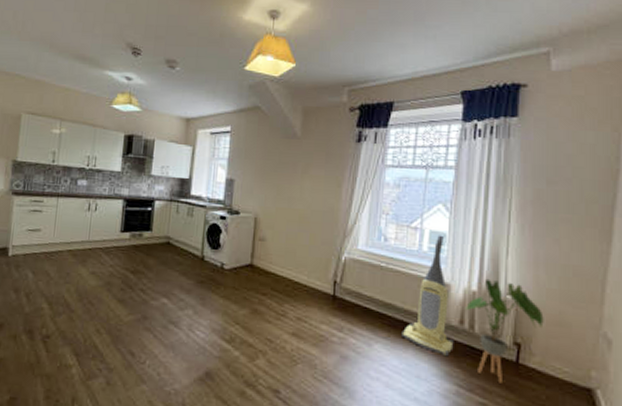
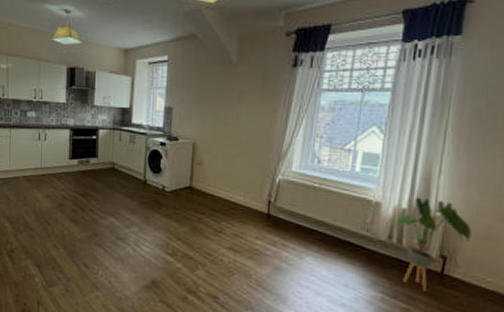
vacuum cleaner: present [401,235,454,357] -> none [332,156,382,268]

